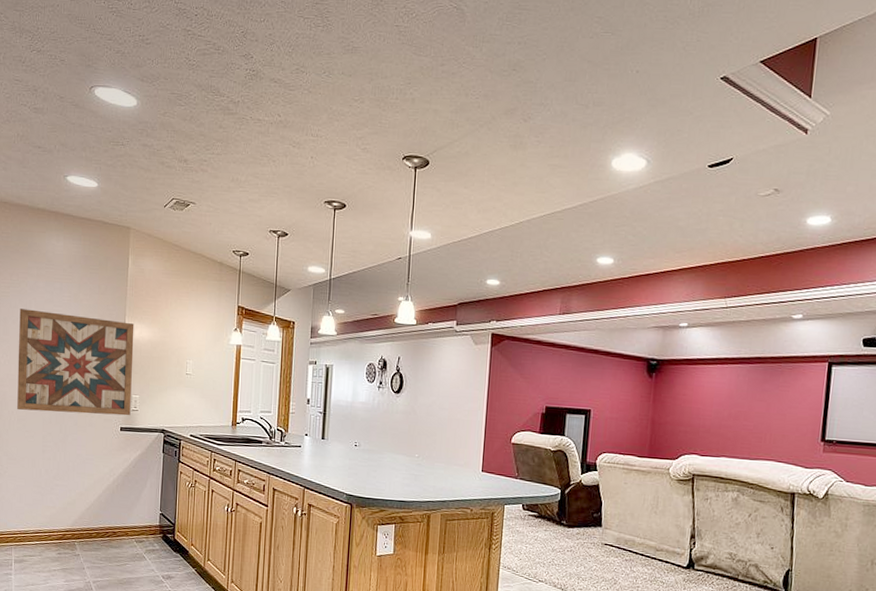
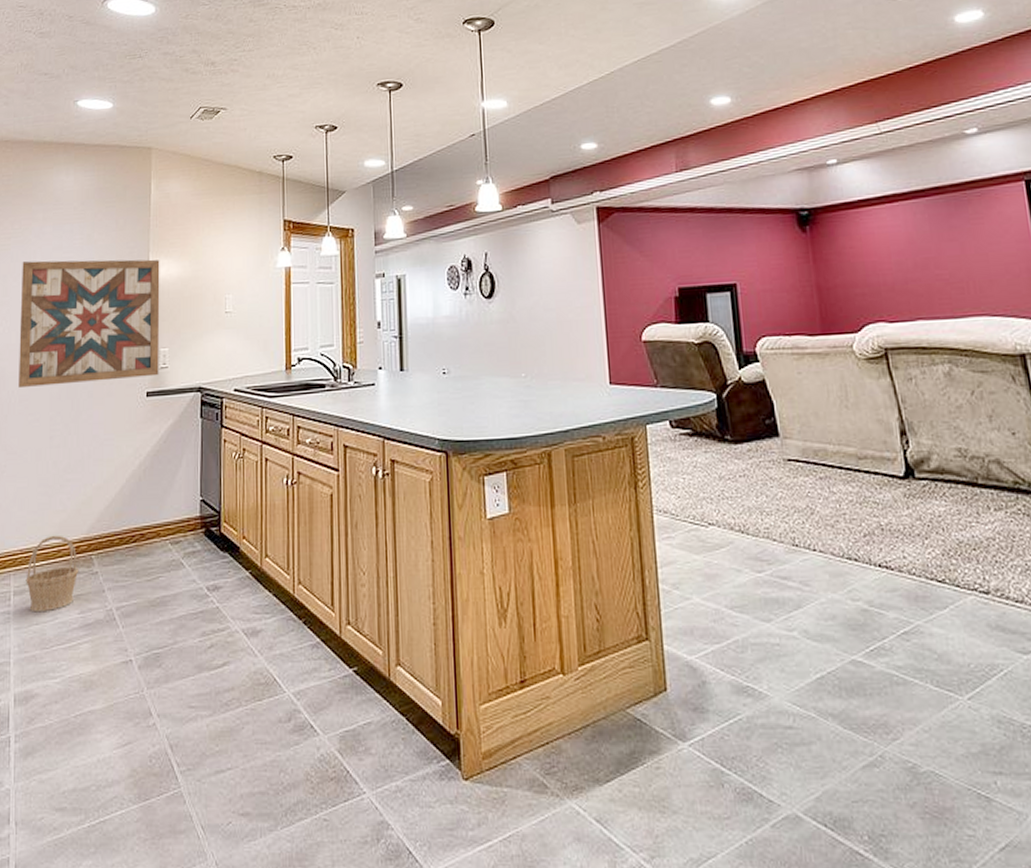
basket: none [24,523,65,578] -> present [25,535,79,613]

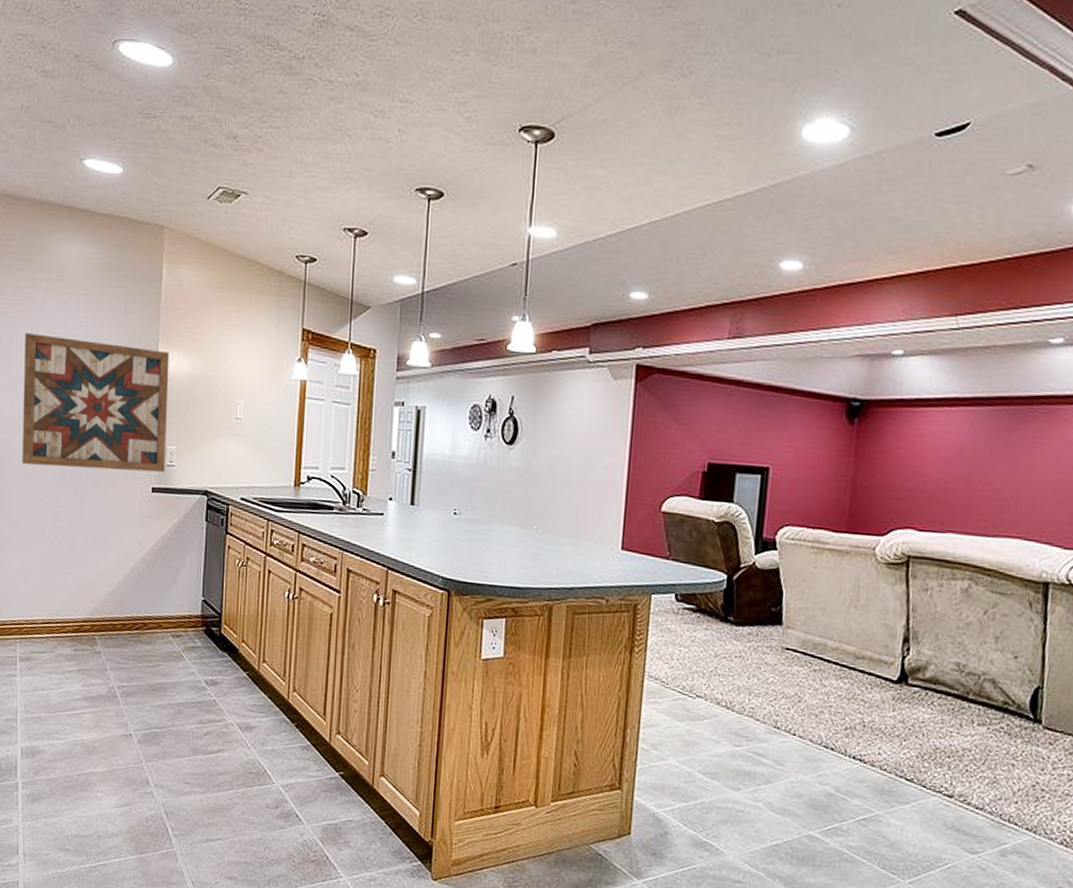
basket: present [25,535,79,613] -> none [31,611,83,680]

